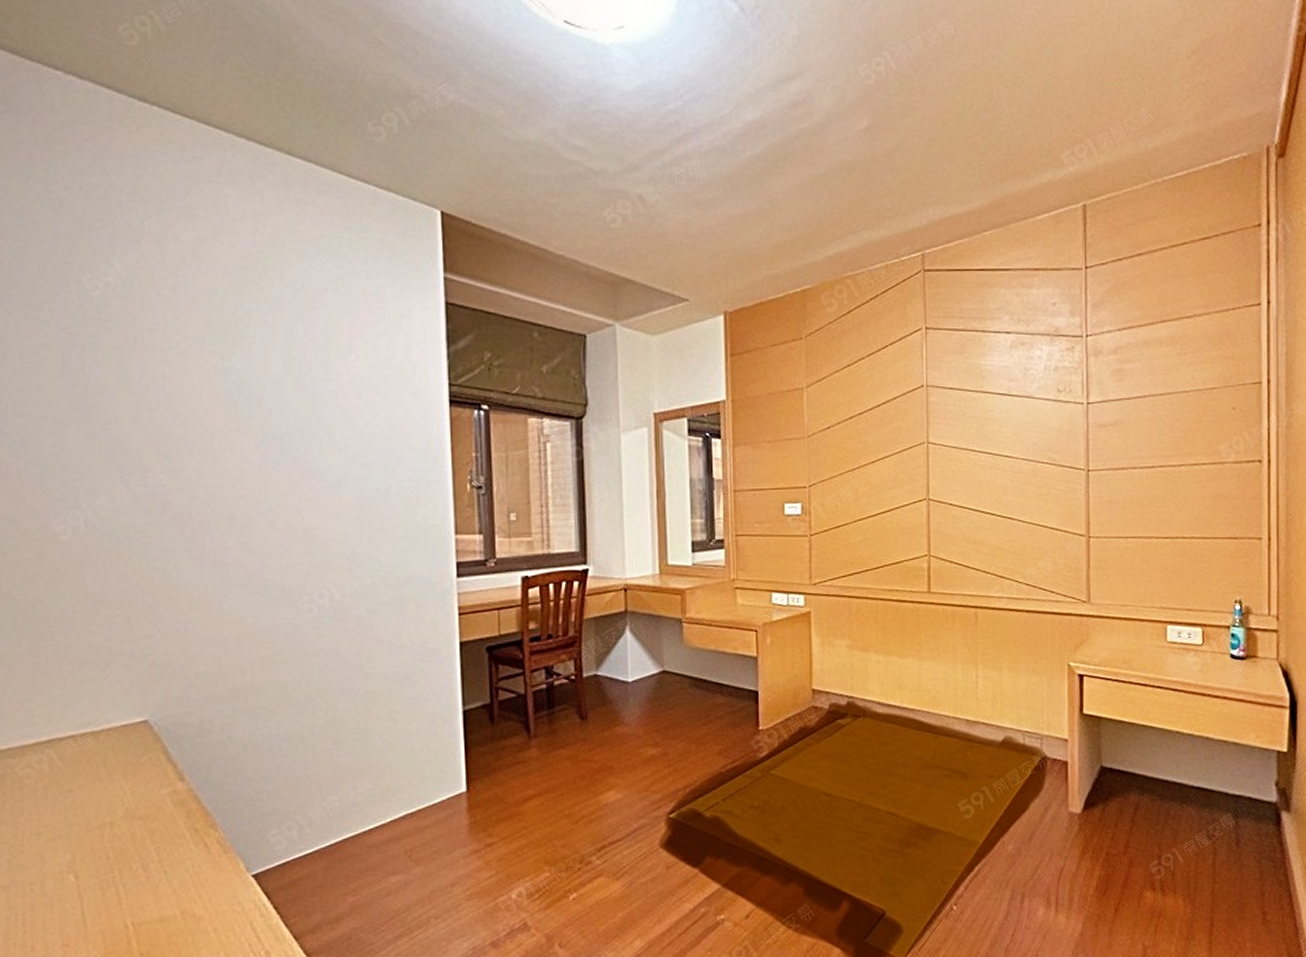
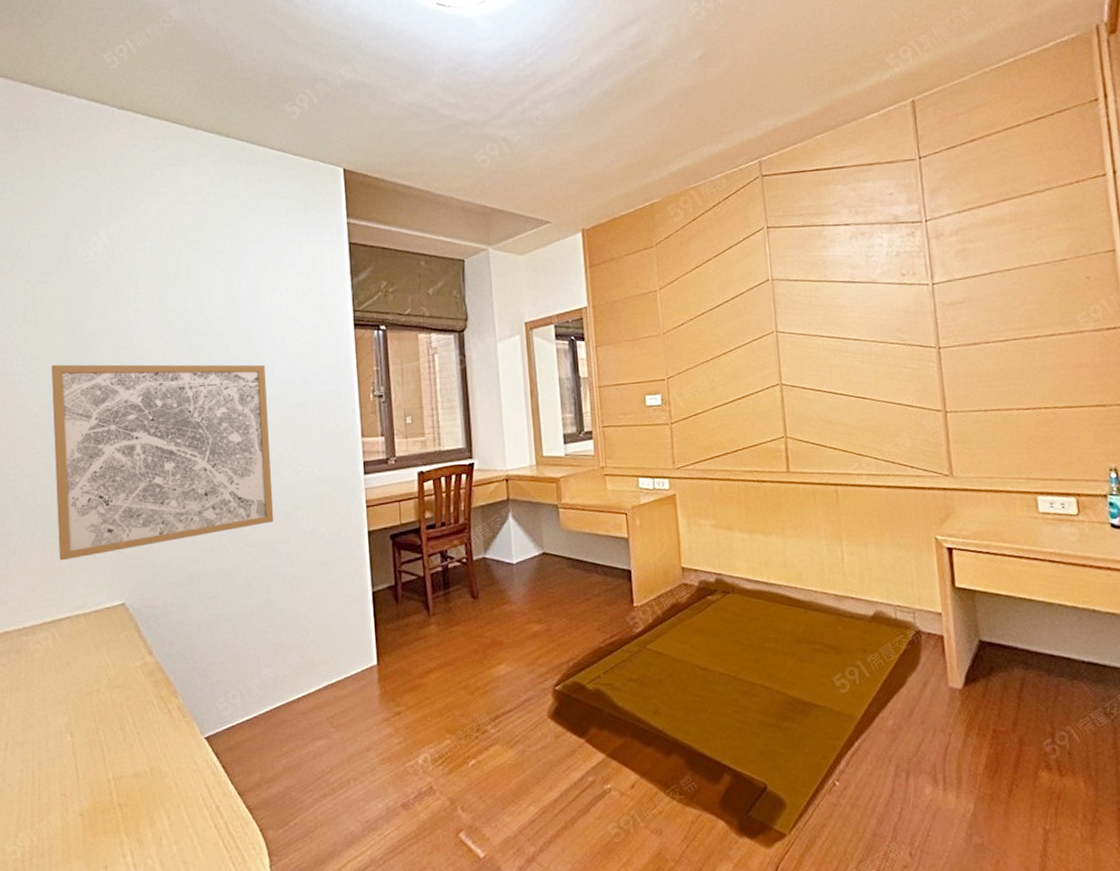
wall art: none [44,425,344,668] -> present [51,364,274,561]

